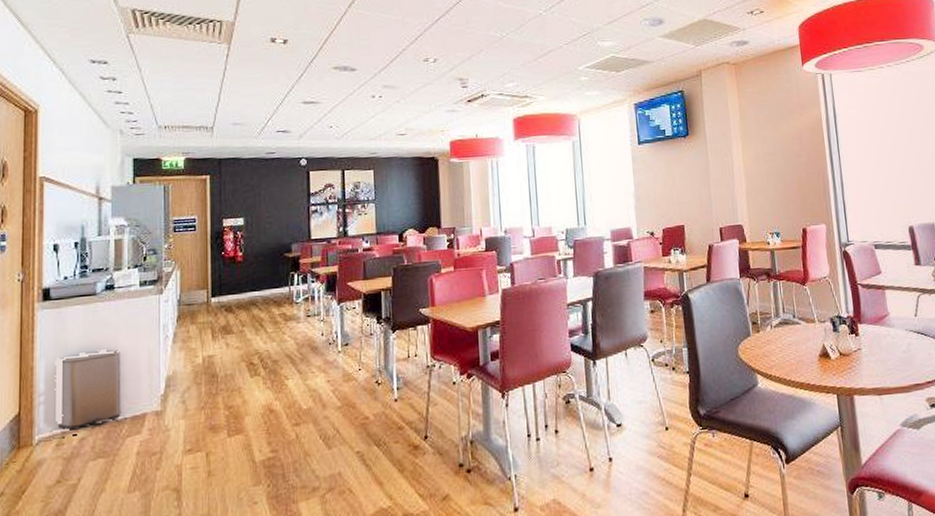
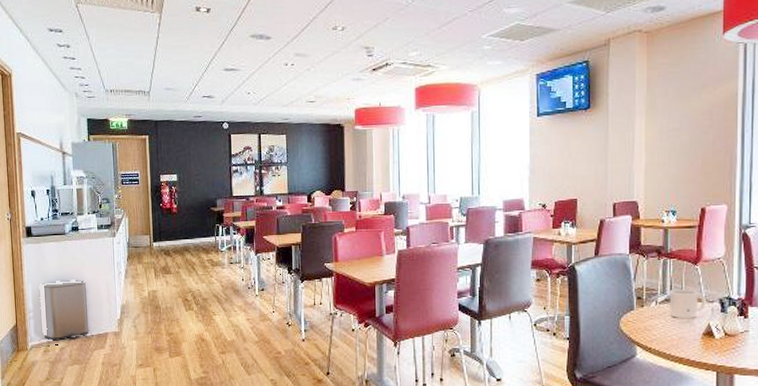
mug: none [782,310,818,342] -> present [669,288,706,319]

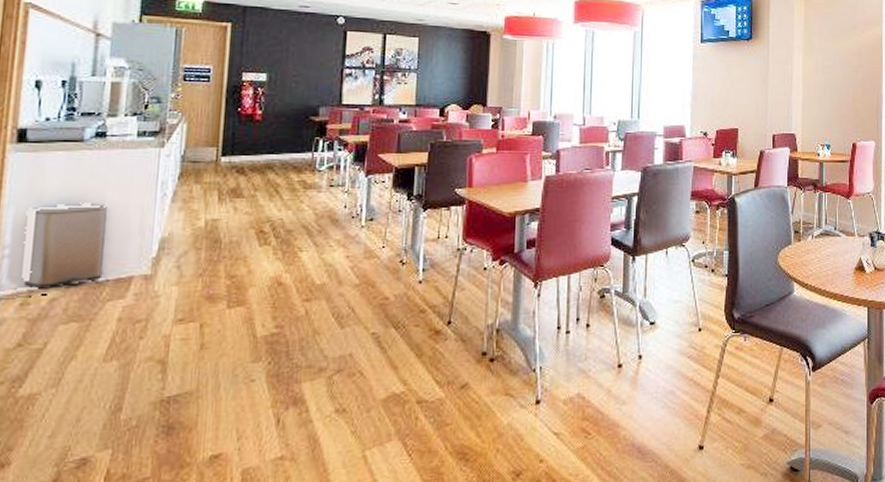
mug: present [669,288,706,319] -> none [824,222,857,254]

